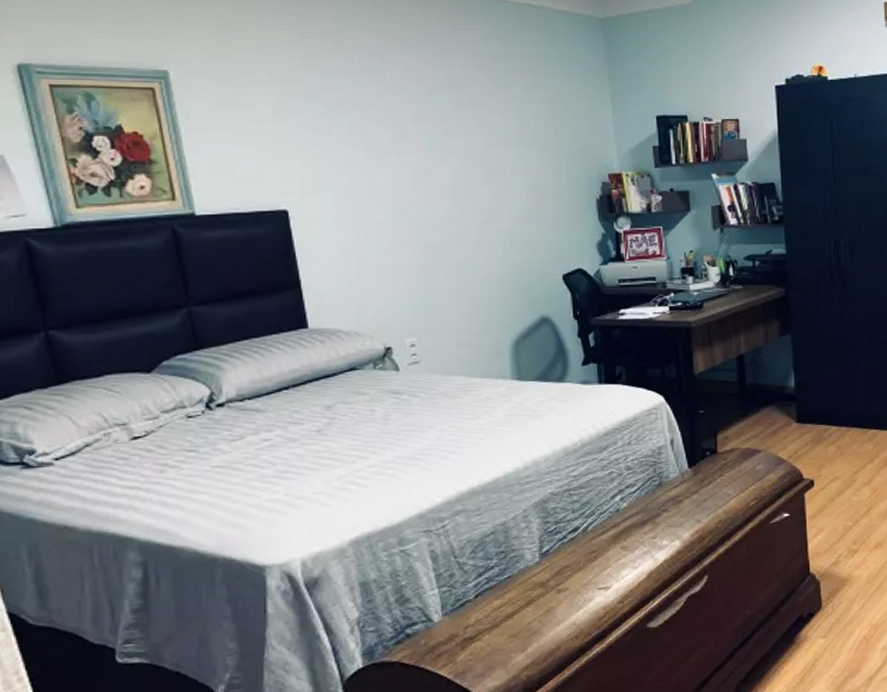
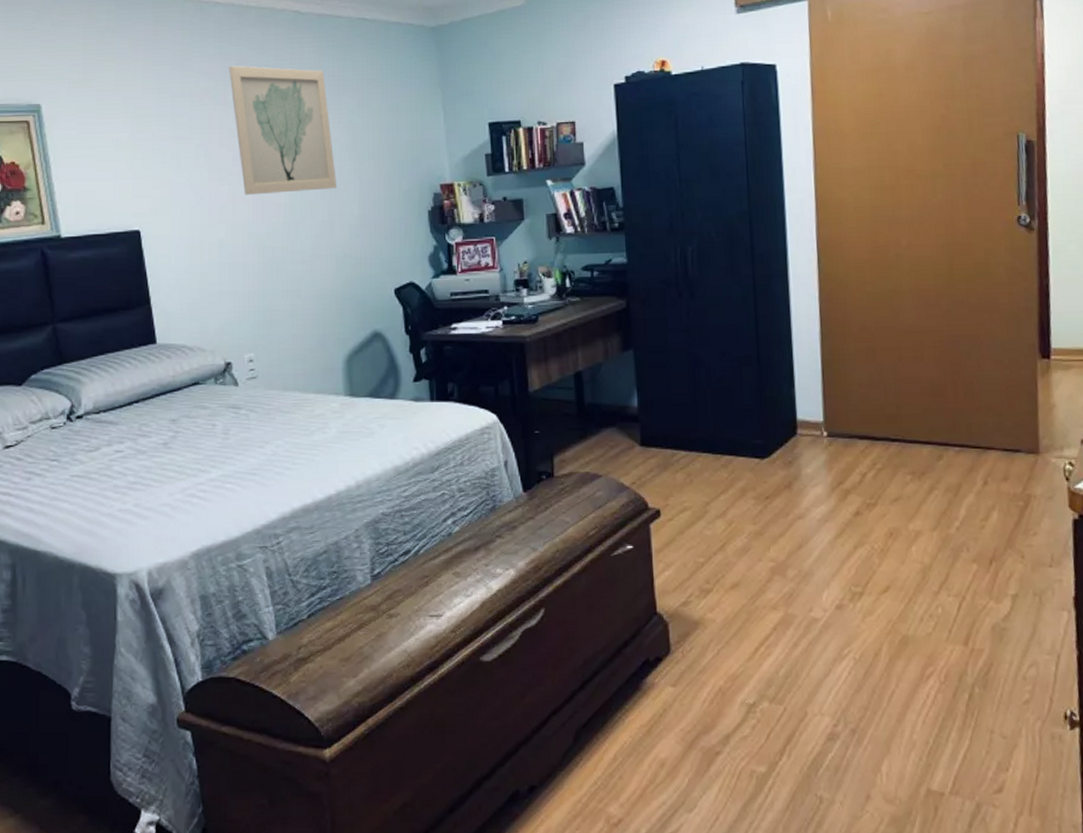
wall art: none [386,43,503,178] -> present [229,65,337,196]

